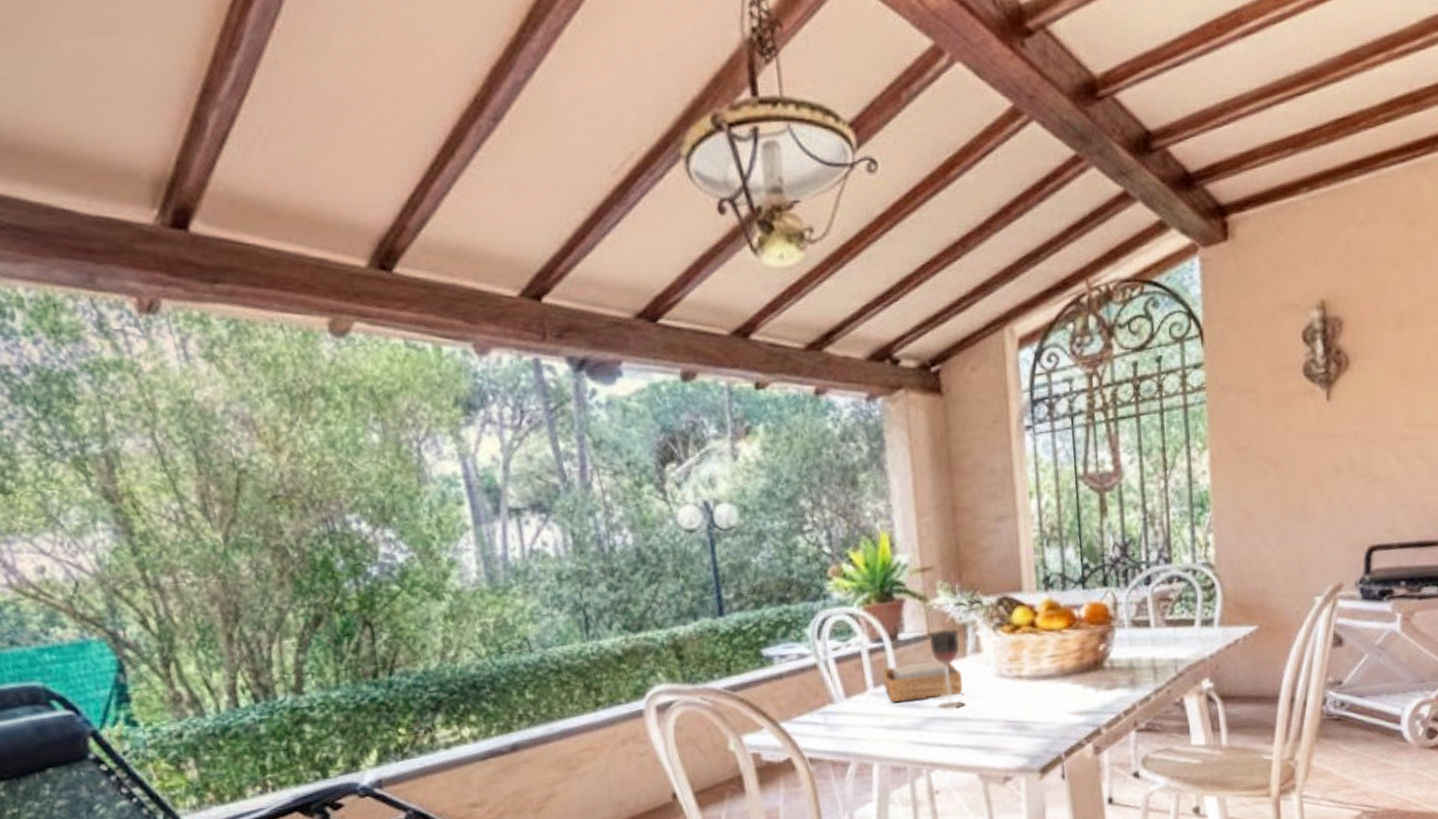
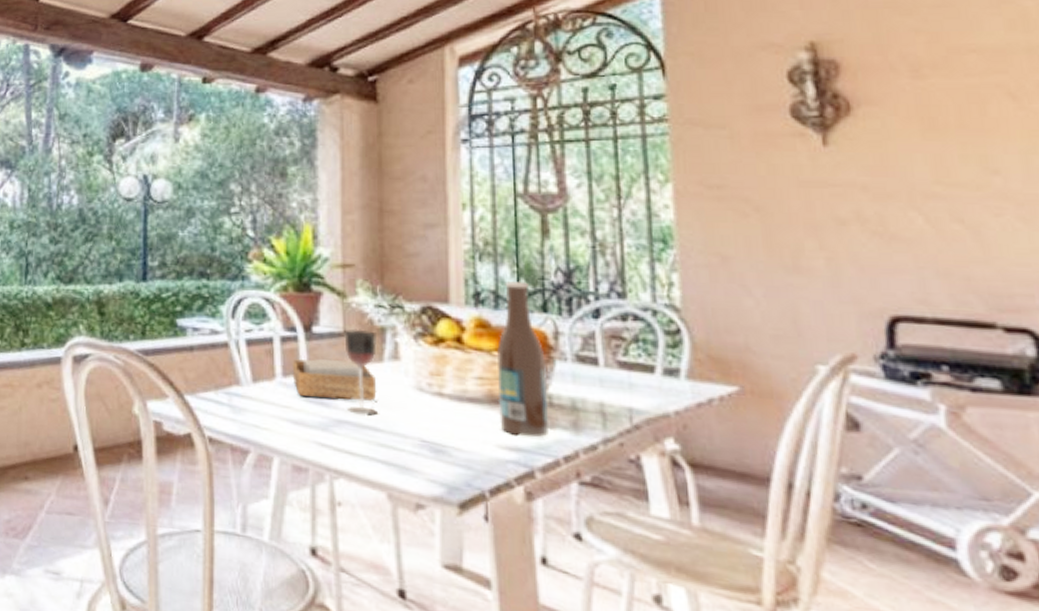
beer bottle: none [1066,560,1112,702] -> present [497,280,550,438]

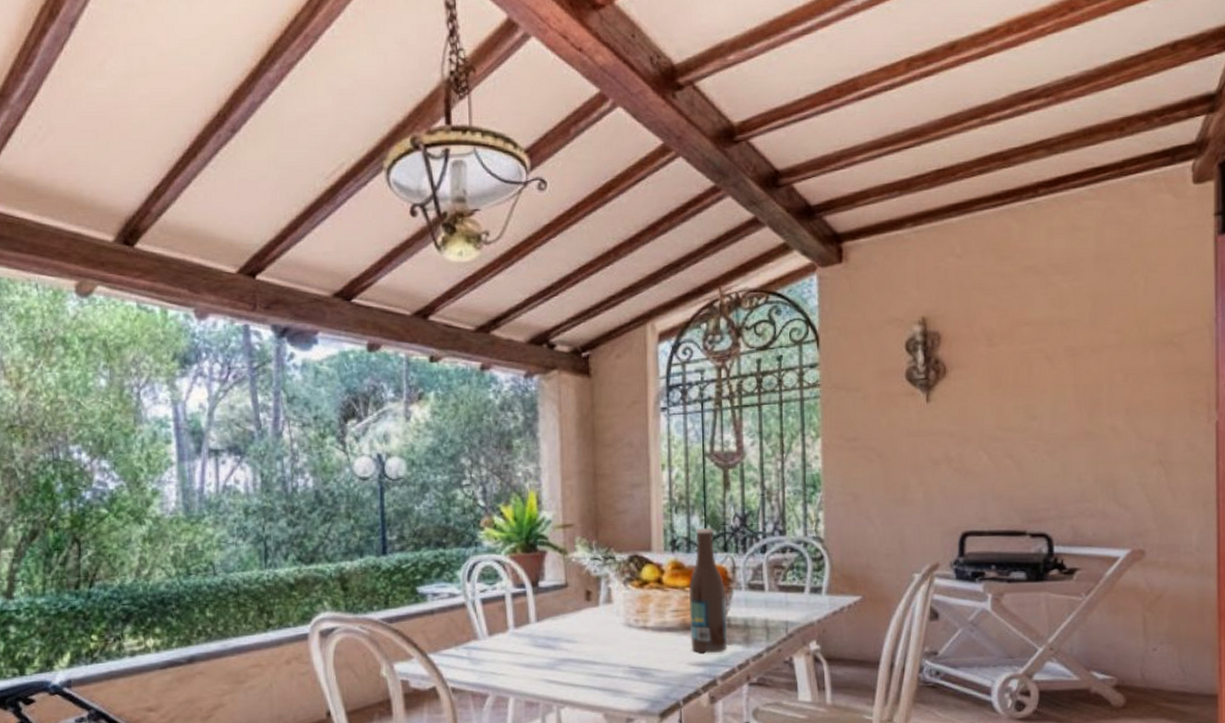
napkin holder: present [292,358,377,401] -> none [522,607,594,643]
wineglass: present [343,329,378,416] -> none [565,580,595,652]

